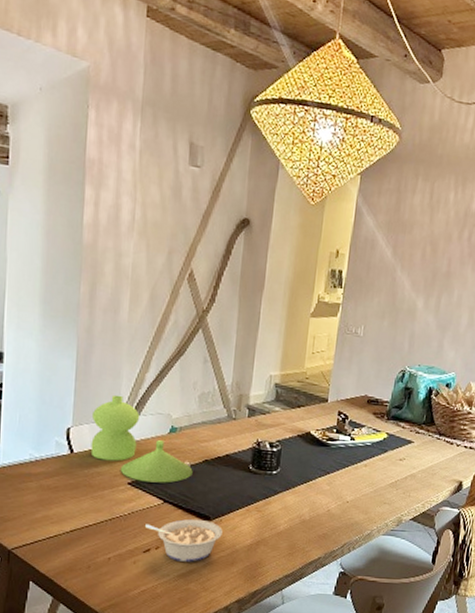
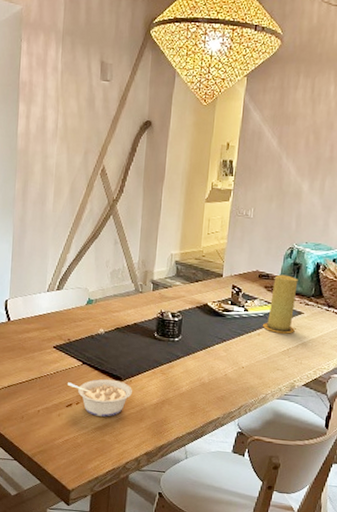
vase: present [90,394,193,483] -> none [23,272,107,348]
candle: none [370,400,409,465] -> present [263,274,298,334]

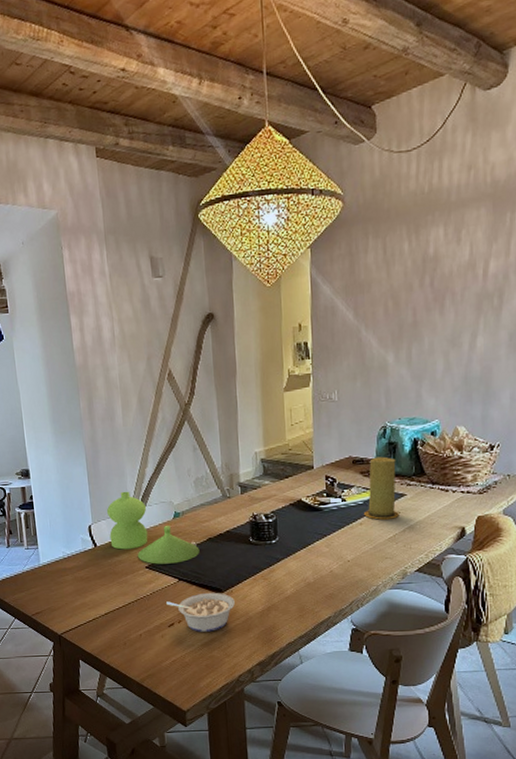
vase: none [23,272,107,348] -> present [106,491,200,565]

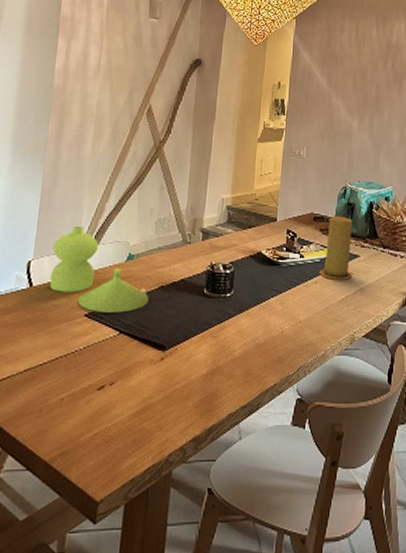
legume: present [166,592,235,632] -> none [100,349,178,398]

